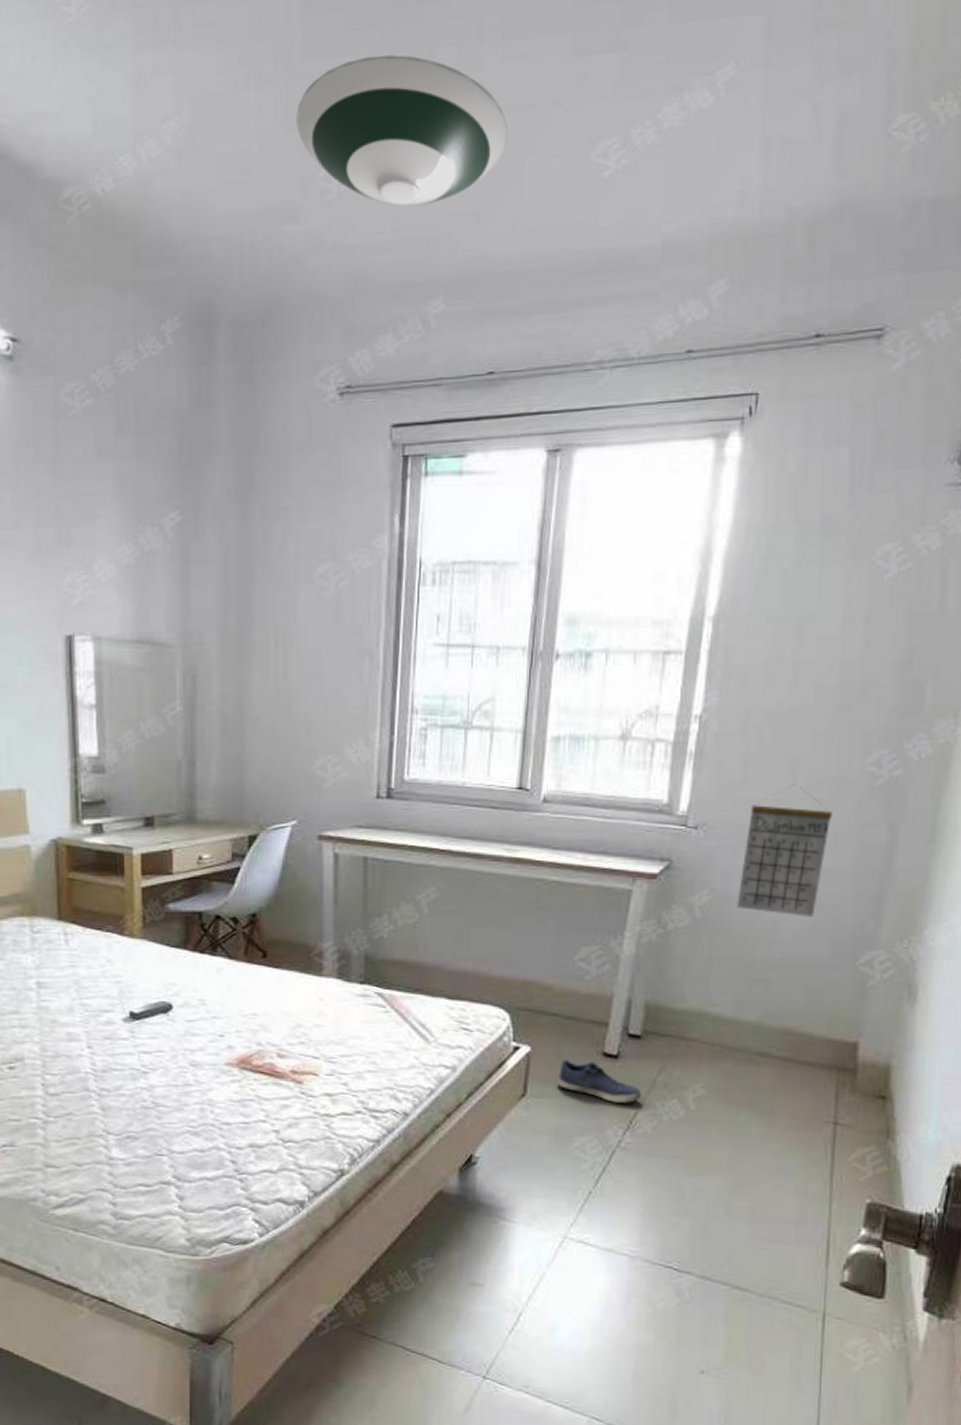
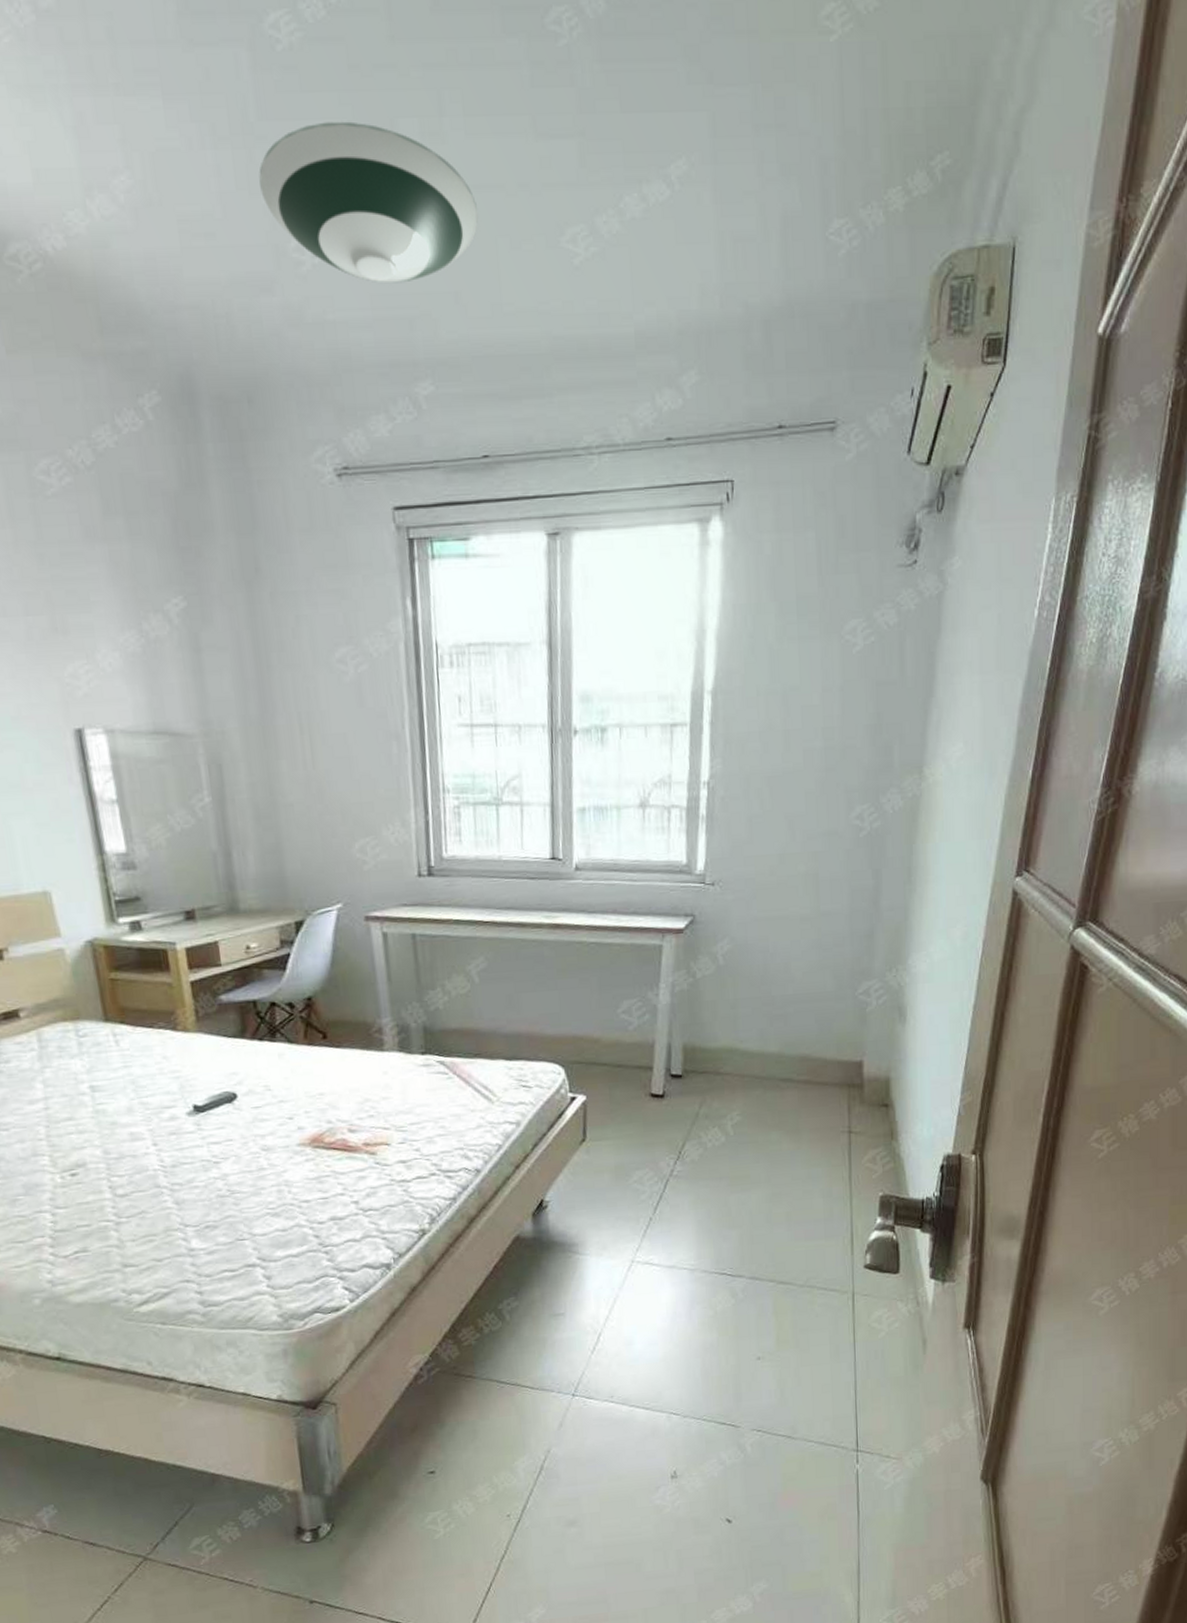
shoe: present [556,1060,642,1103] -> none [611,1102,688,1137]
calendar: present [737,783,832,917] -> none [753,839,827,957]

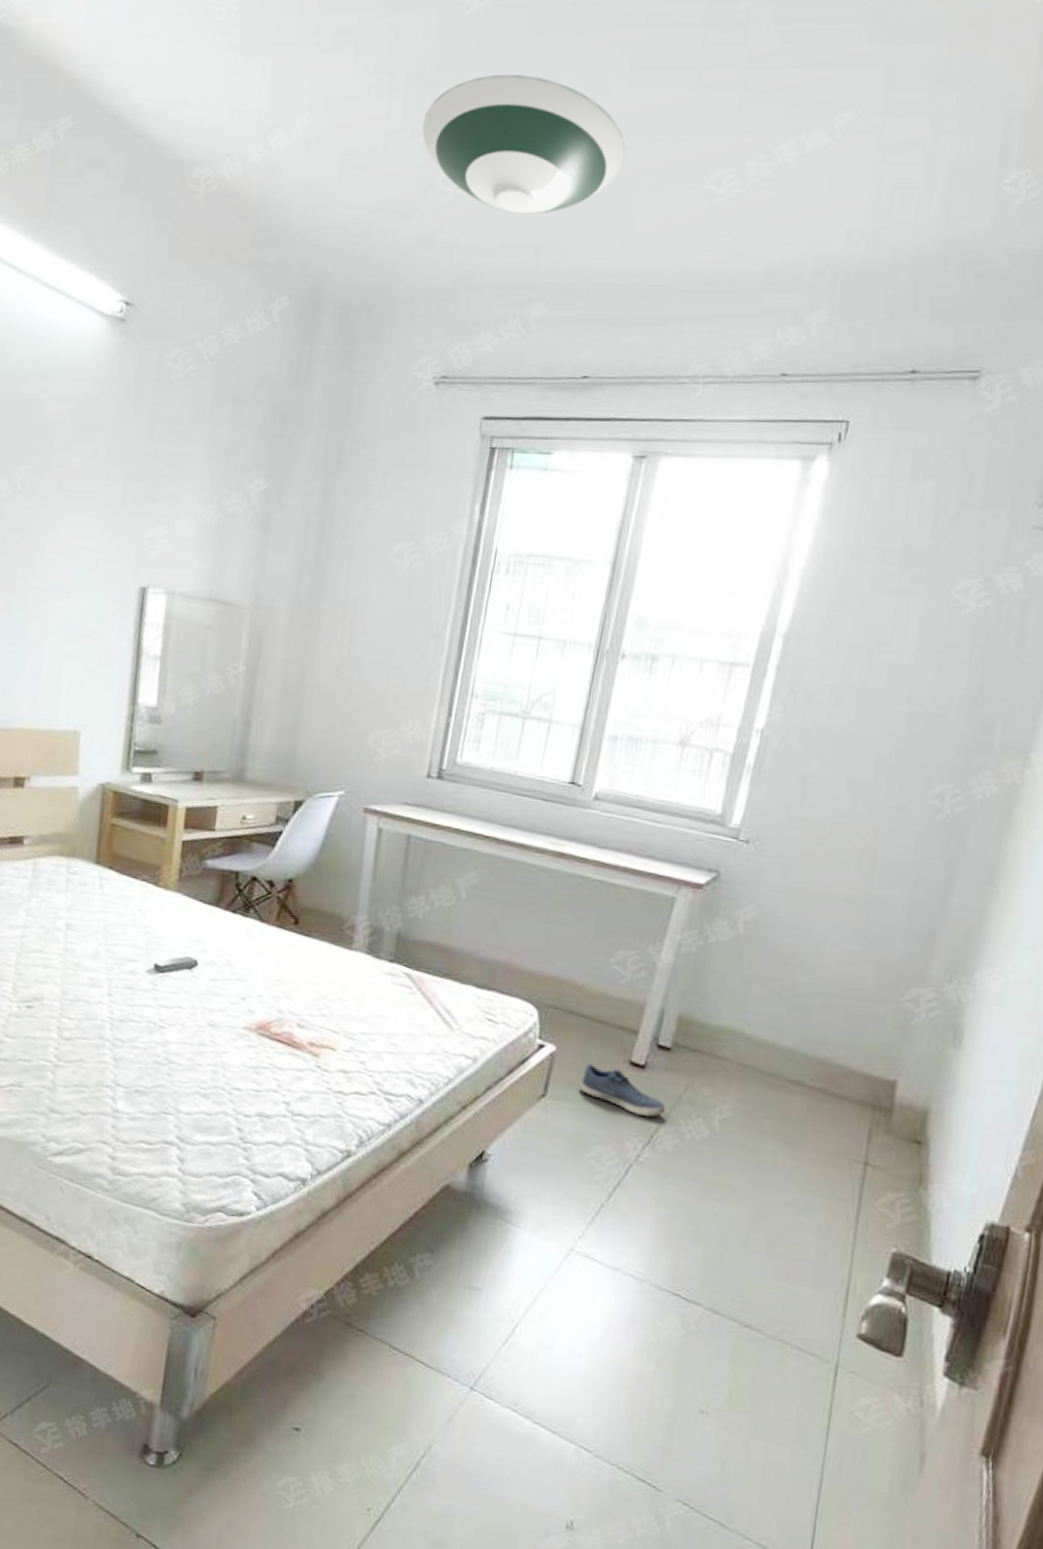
shoe: none [611,1102,688,1137] -> present [578,1064,666,1117]

